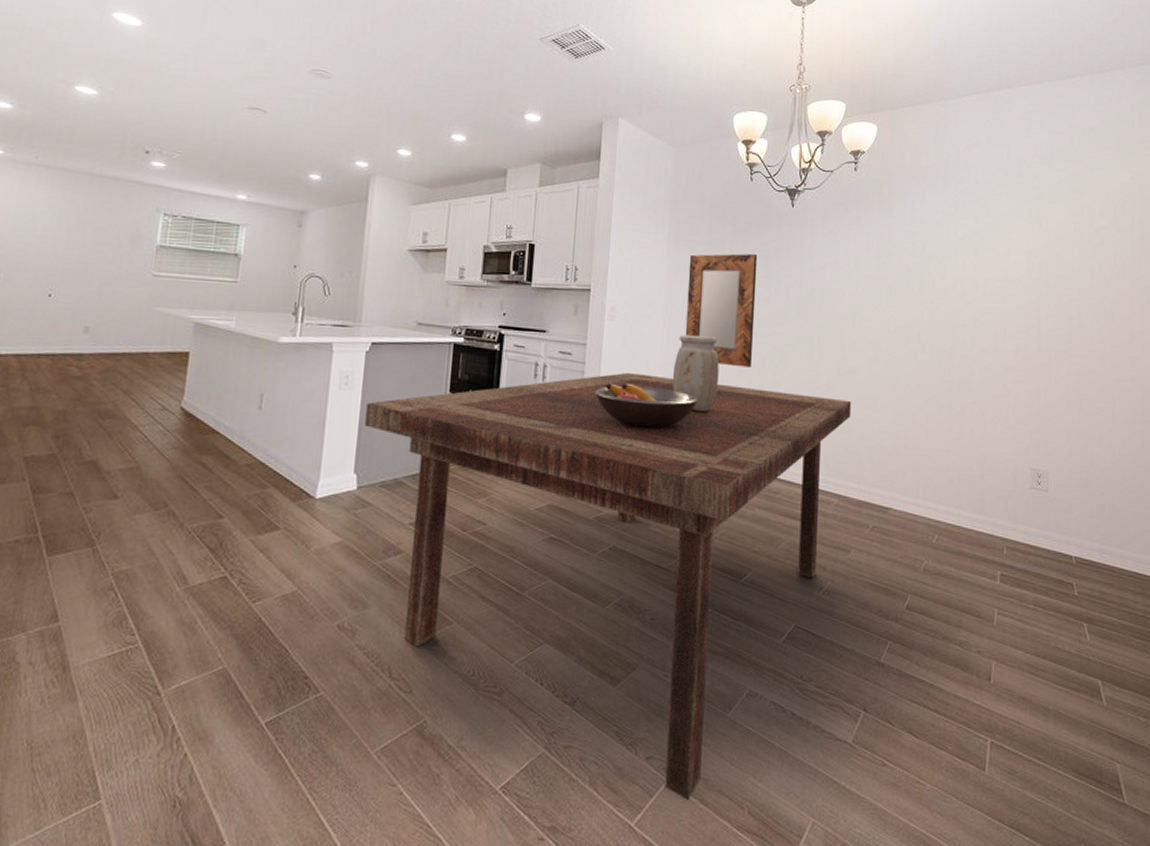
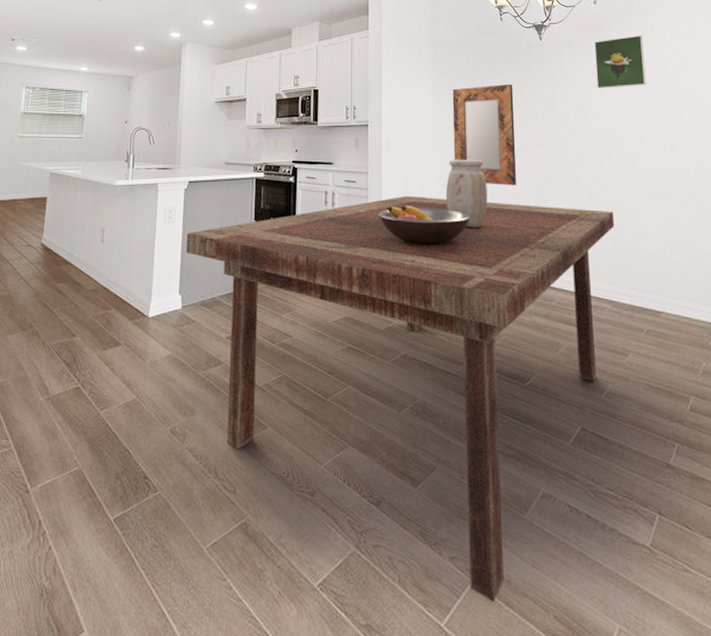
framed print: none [848,209,902,267] -> present [594,35,646,89]

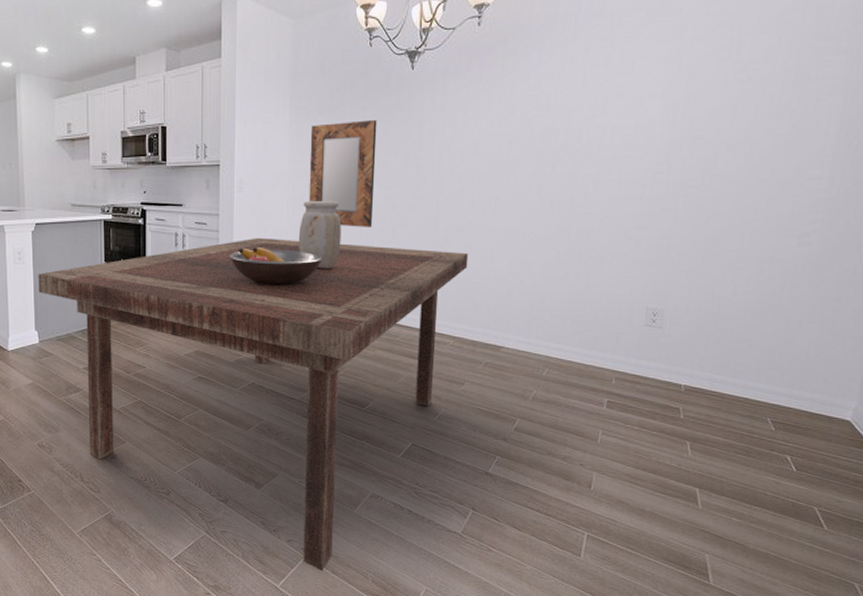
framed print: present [594,35,646,89] -> none [469,63,527,125]

